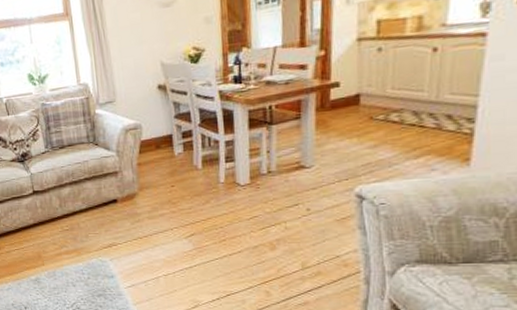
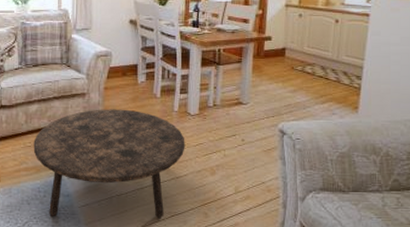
coffee table: none [70,185,237,298] -> present [33,109,185,219]

